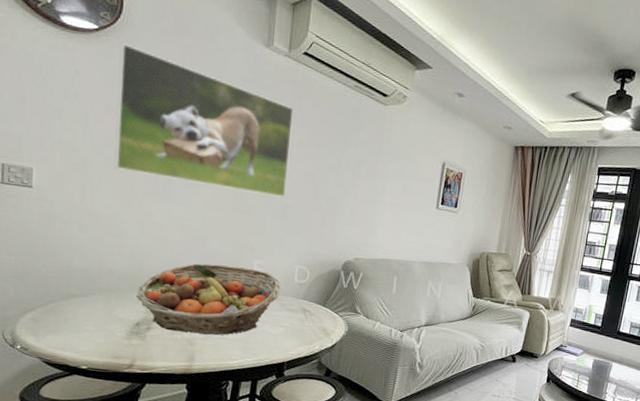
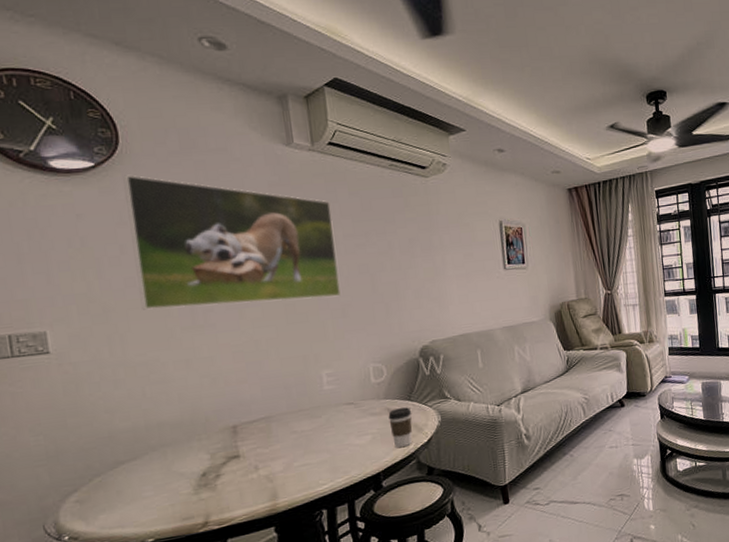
fruit basket: present [136,263,281,335] -> none [196,379,359,473]
coffee cup: none [302,310,324,346] -> present [388,407,413,448]

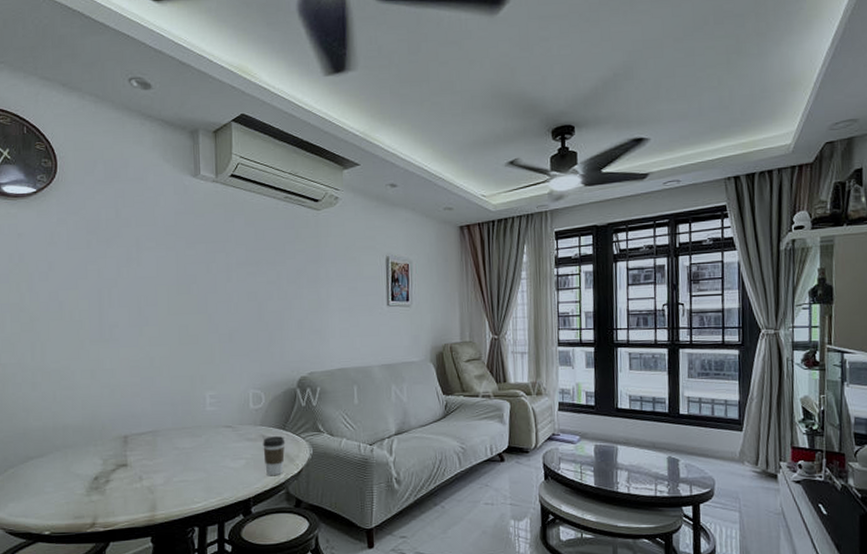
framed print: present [123,175,341,310] -> none [57,200,230,323]

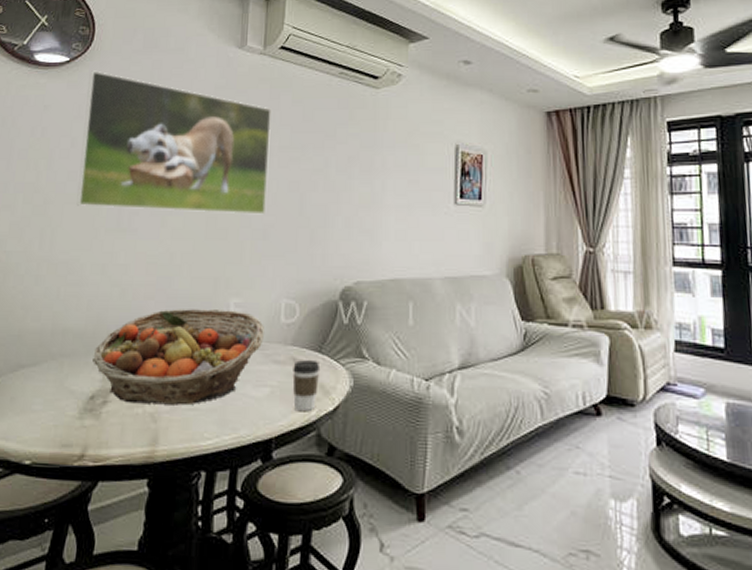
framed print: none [57,200,230,323] -> present [76,70,272,215]
fruit basket: none [92,401,237,481] -> present [93,309,264,406]

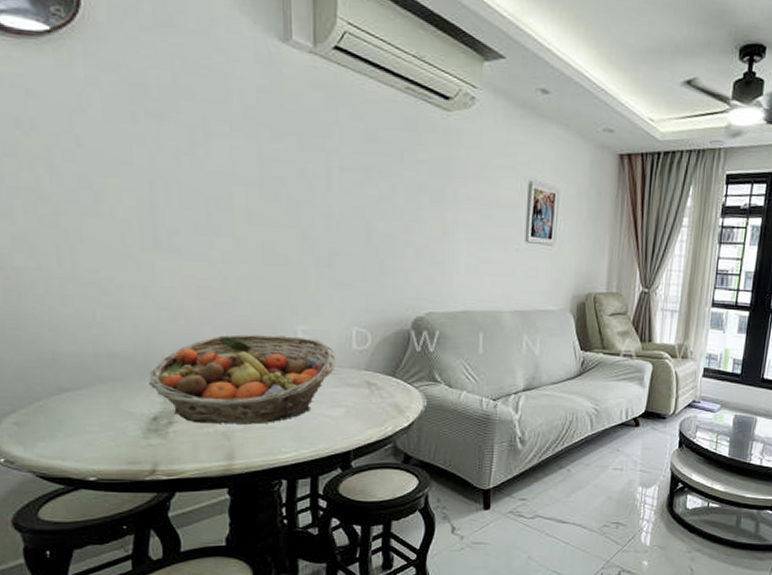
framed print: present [76,70,272,215] -> none [83,48,330,242]
coffee cup: present [292,360,321,412] -> none [367,383,395,428]

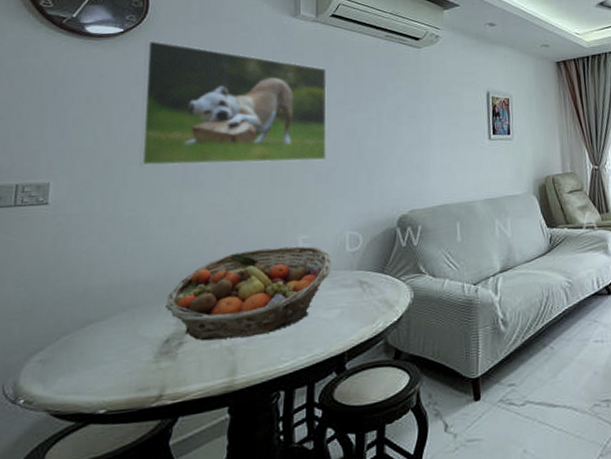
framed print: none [83,48,330,242] -> present [139,40,327,166]

